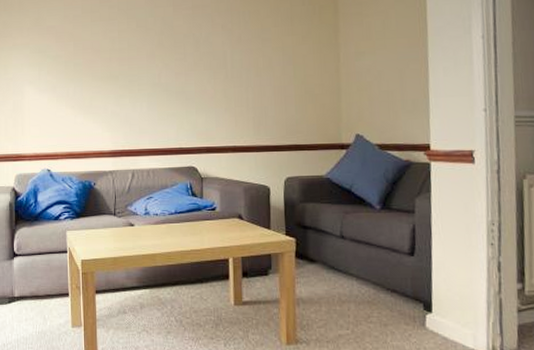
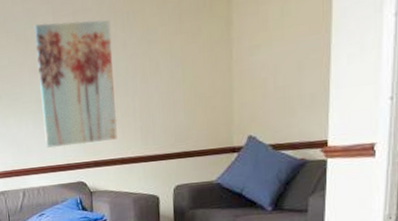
wall art: none [154,14,231,131] -> present [33,20,117,148]

